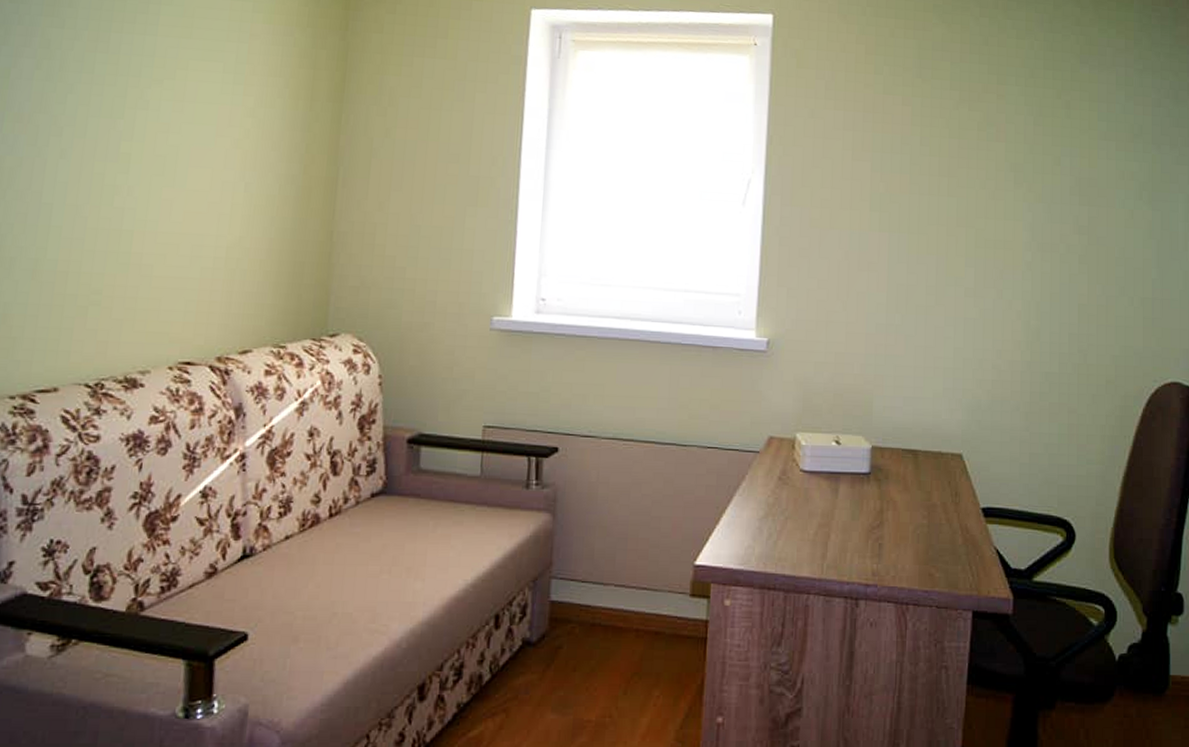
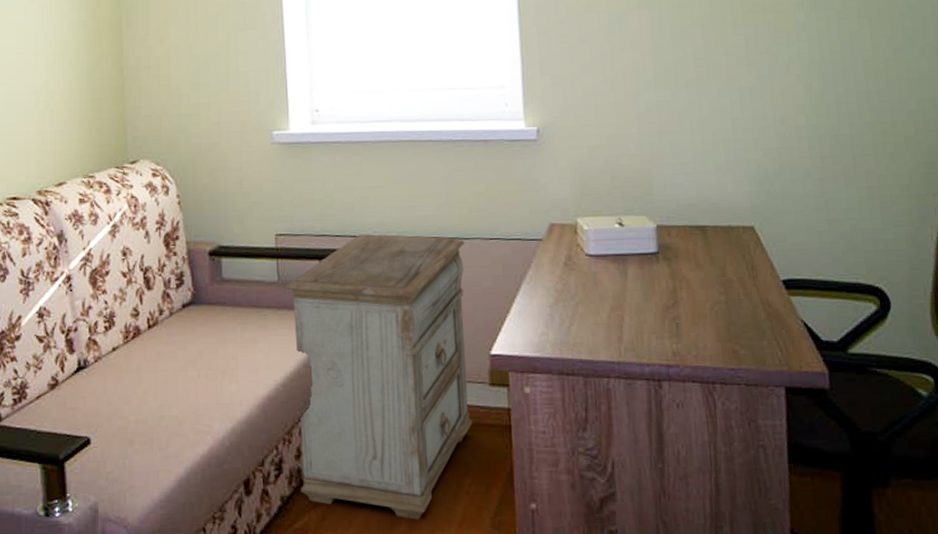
nightstand: none [480,433,682,731] -> present [285,234,473,520]

